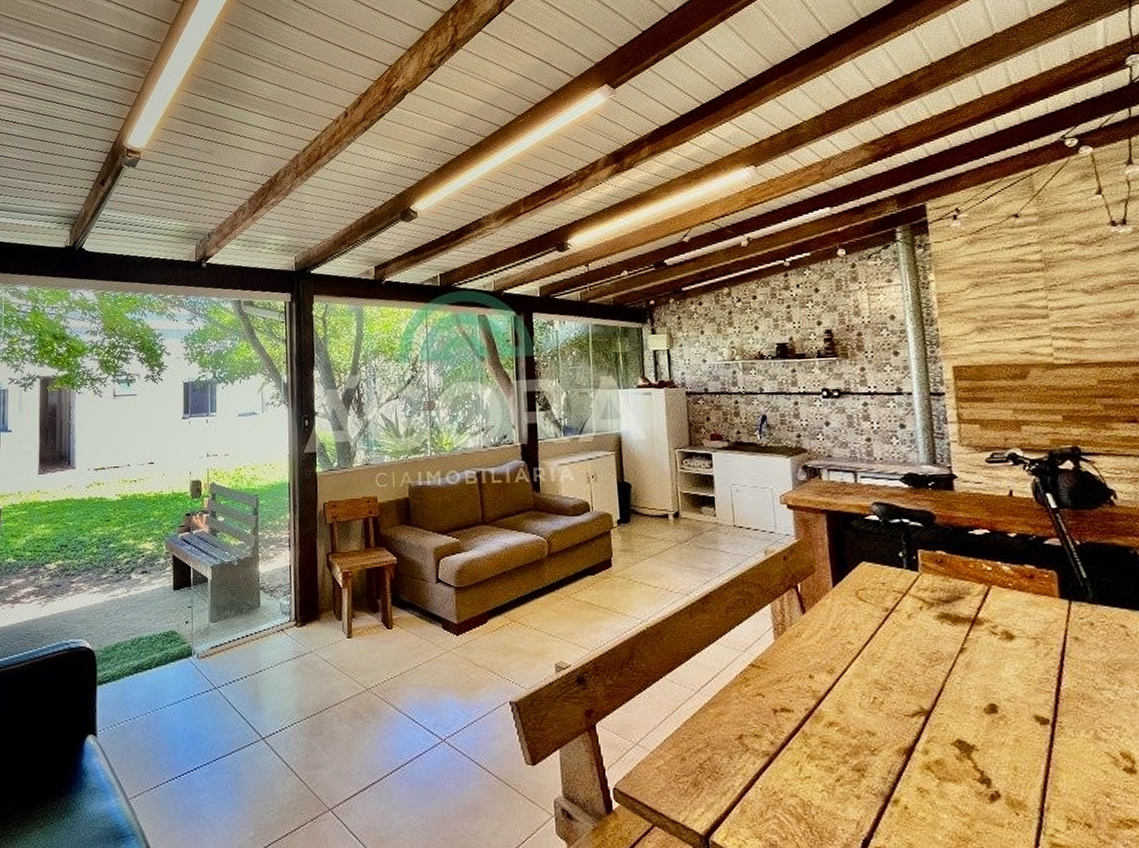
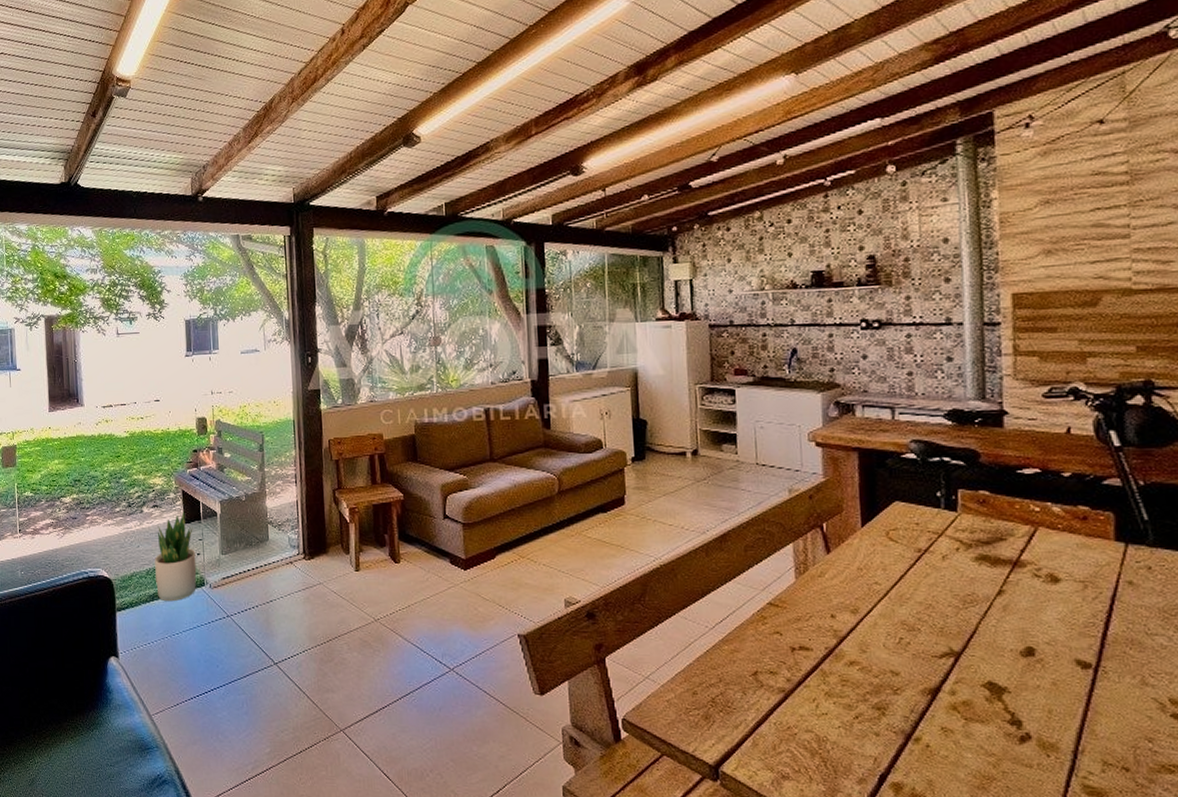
planter: none [141,578,184,674] -> present [155,512,197,602]

